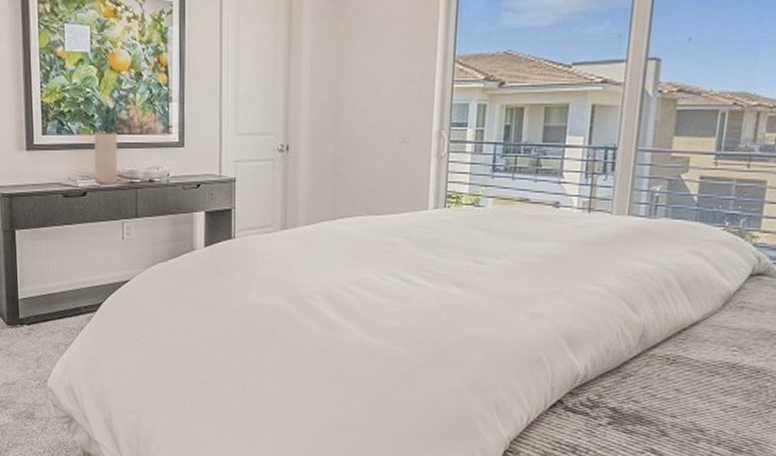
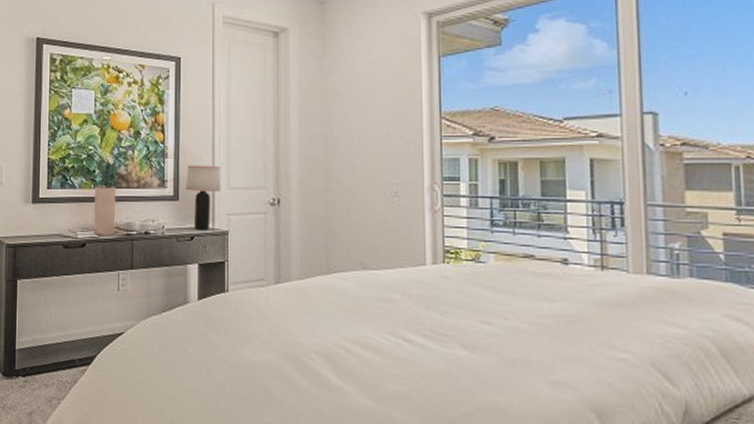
table lamp: none [190,109,228,178] -> present [185,165,221,231]

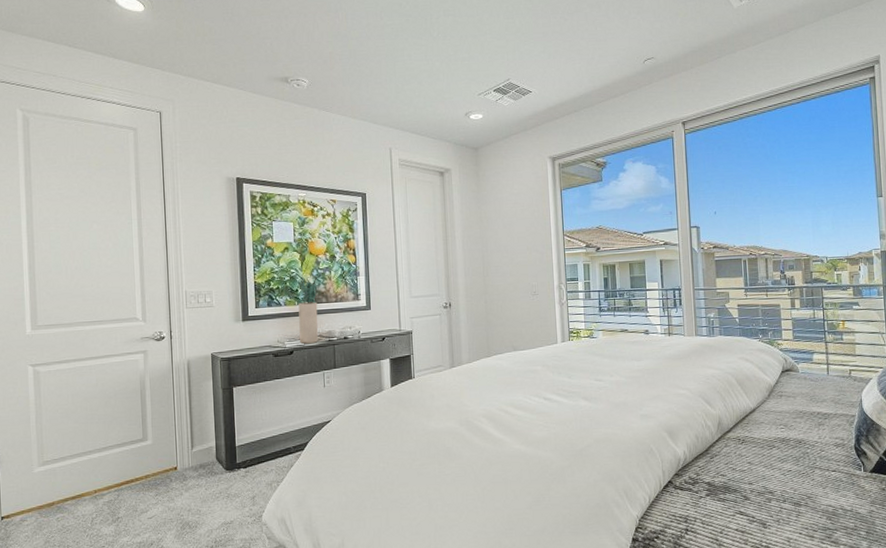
table lamp: present [185,165,221,231] -> none [375,279,405,333]

